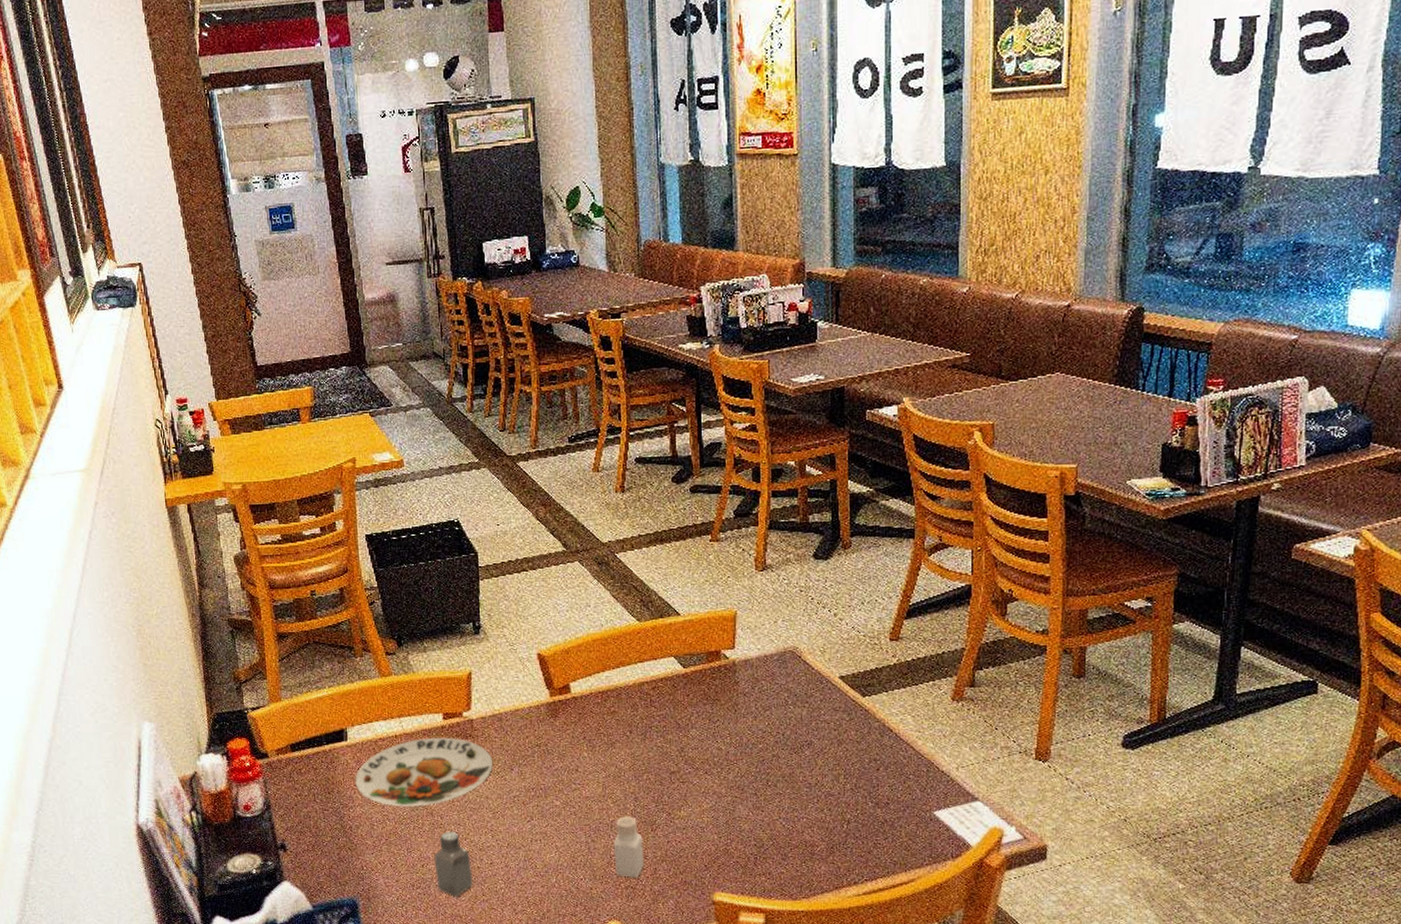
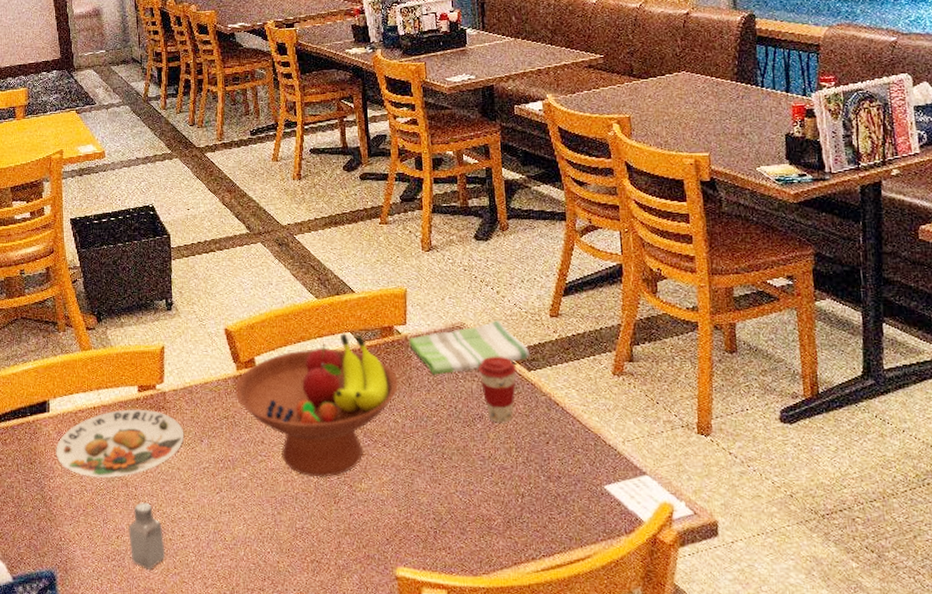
fruit bowl: none [548,658,723,805] -> present [235,334,398,477]
pepper shaker: present [613,816,645,878] -> none [298,488,329,551]
dish towel: none [737,644,866,701] -> present [409,320,531,375]
coffee cup: none [810,681,850,750] -> present [479,356,516,423]

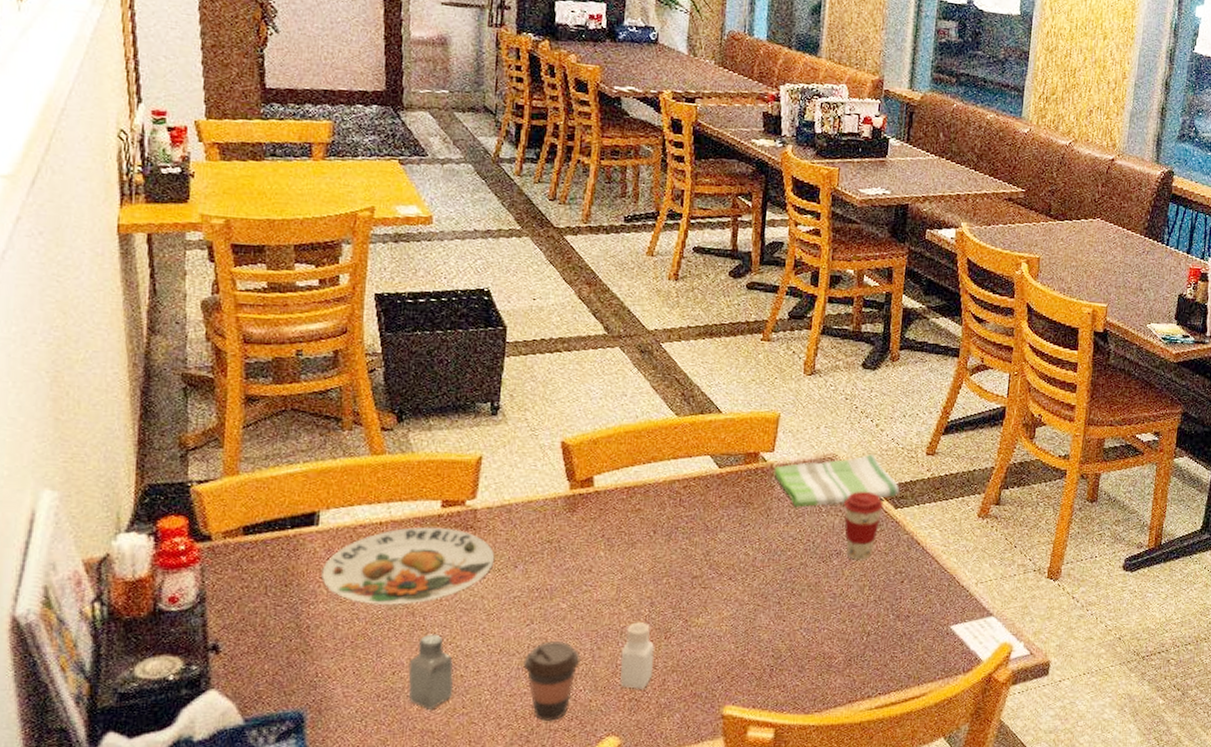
coffee cup: none [217,507,265,581] -> present [522,641,581,721]
fruit bowl: present [235,334,398,477] -> none [564,456,755,611]
pepper shaker: none [298,488,329,551] -> present [619,622,655,689]

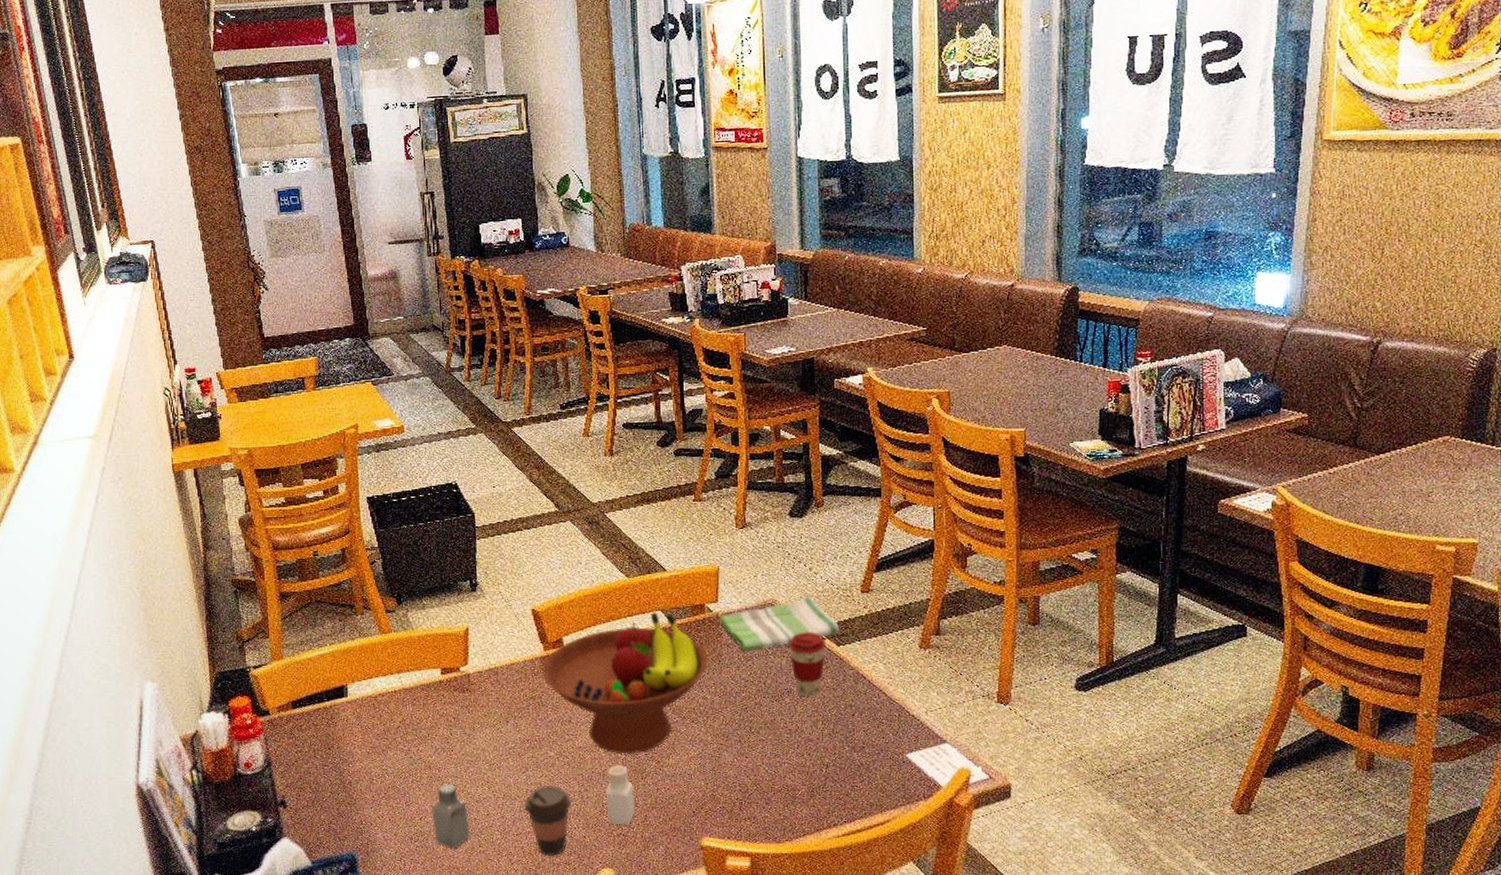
plate: present [321,527,495,606] -> none [355,691,490,762]
fruit bowl: none [564,456,755,611] -> present [542,612,708,754]

